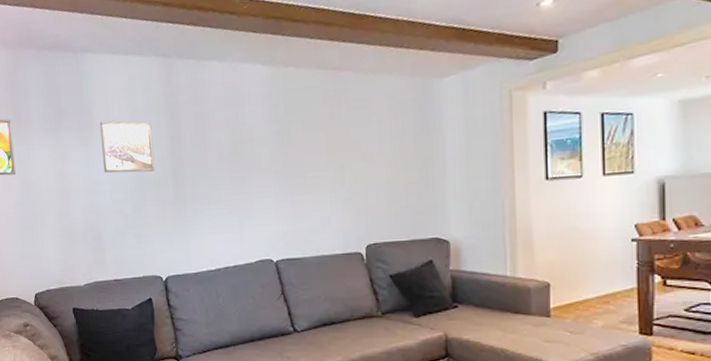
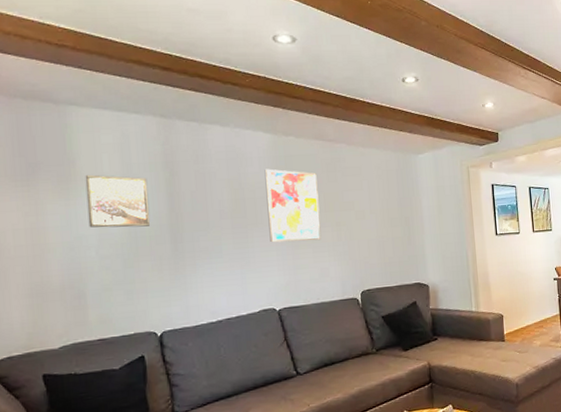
wall art: none [262,106,323,188] -> present [264,169,322,243]

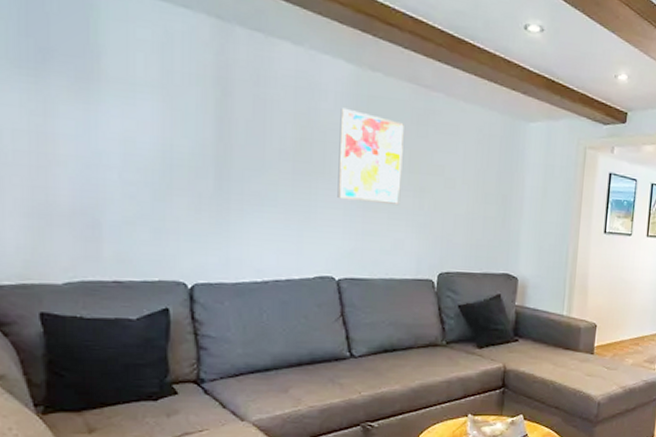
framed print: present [85,174,151,228] -> none [111,75,192,154]

